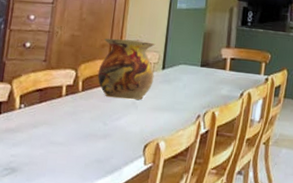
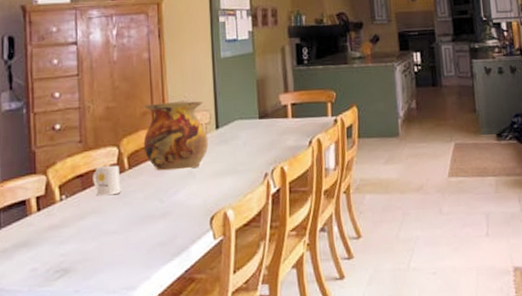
mug: none [49,84,74,111] -> present [93,165,121,195]

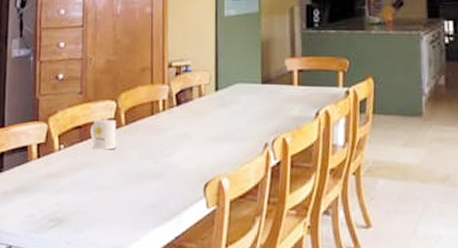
vase: present [143,101,209,171] -> none [141,59,207,131]

